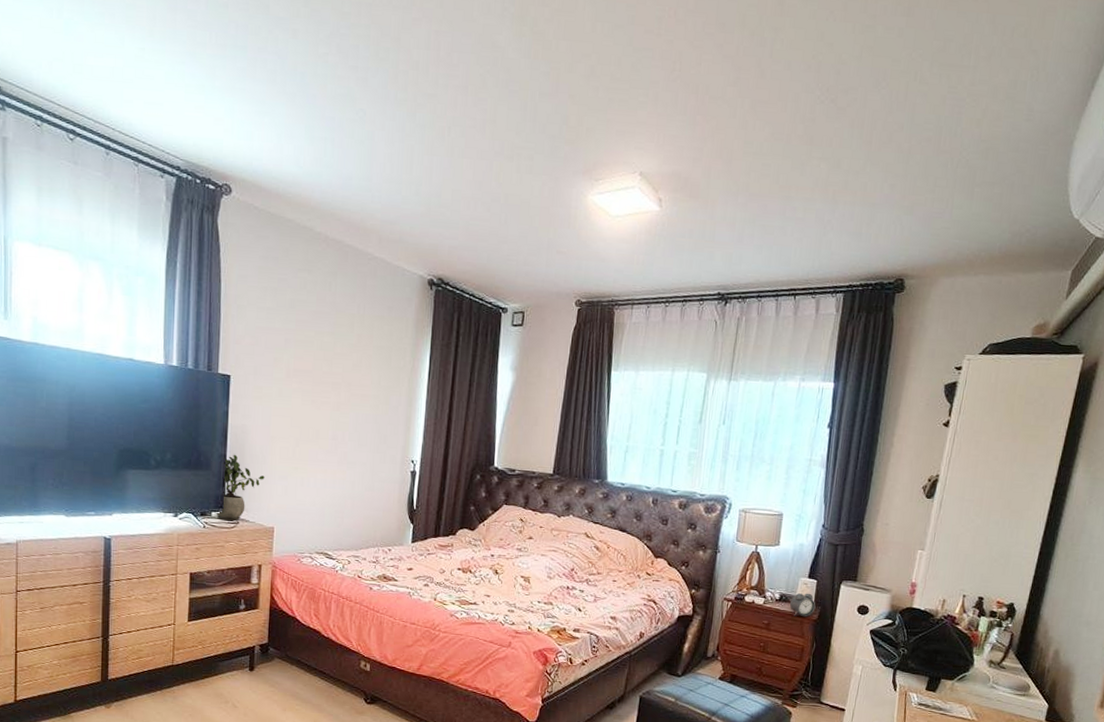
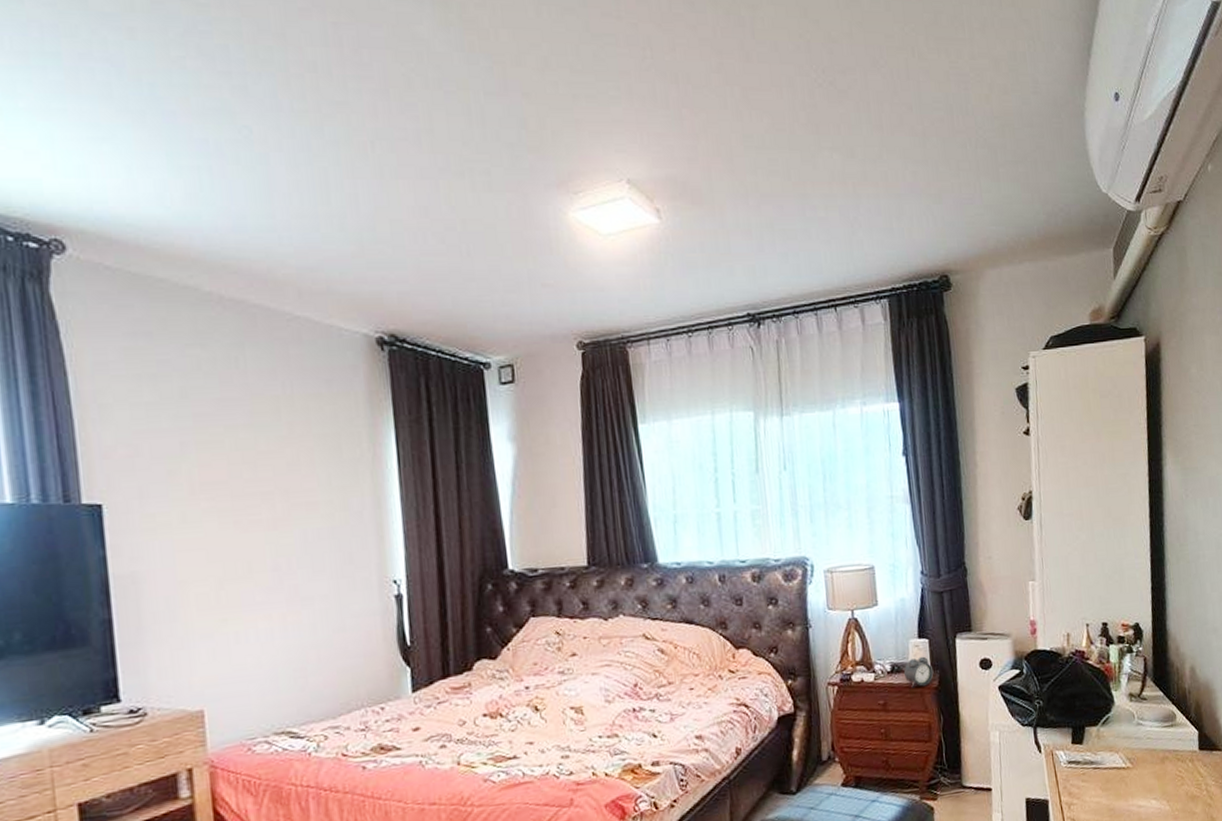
potted plant: present [215,454,265,522] -> none [106,616,178,717]

